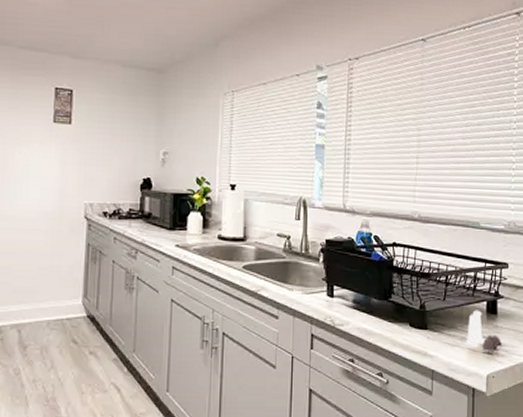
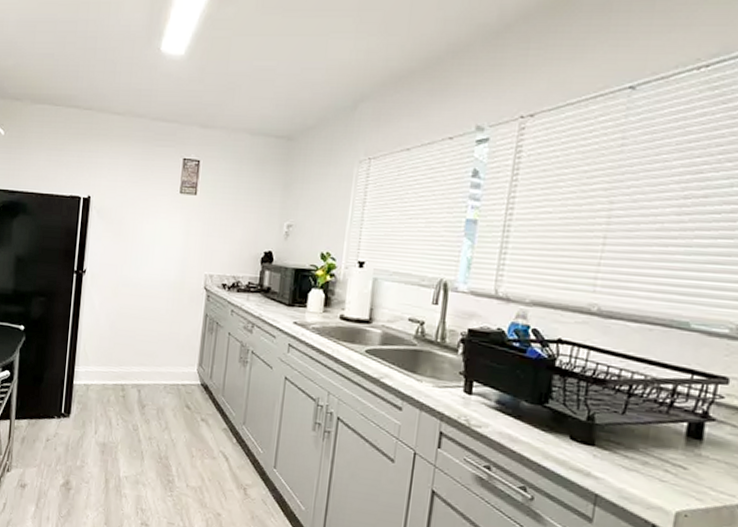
salt and pepper shaker set: present [464,310,502,352] -> none [646,431,705,486]

